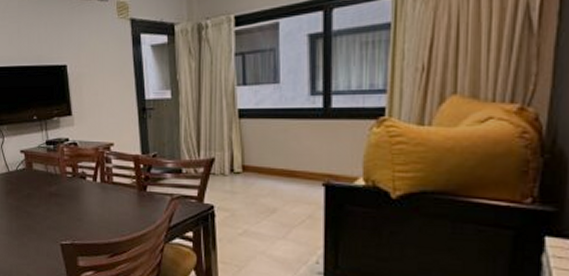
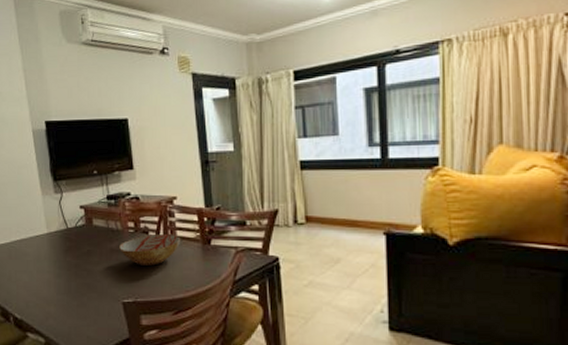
bowl: none [57,180,118,210] -> present [118,235,181,266]

